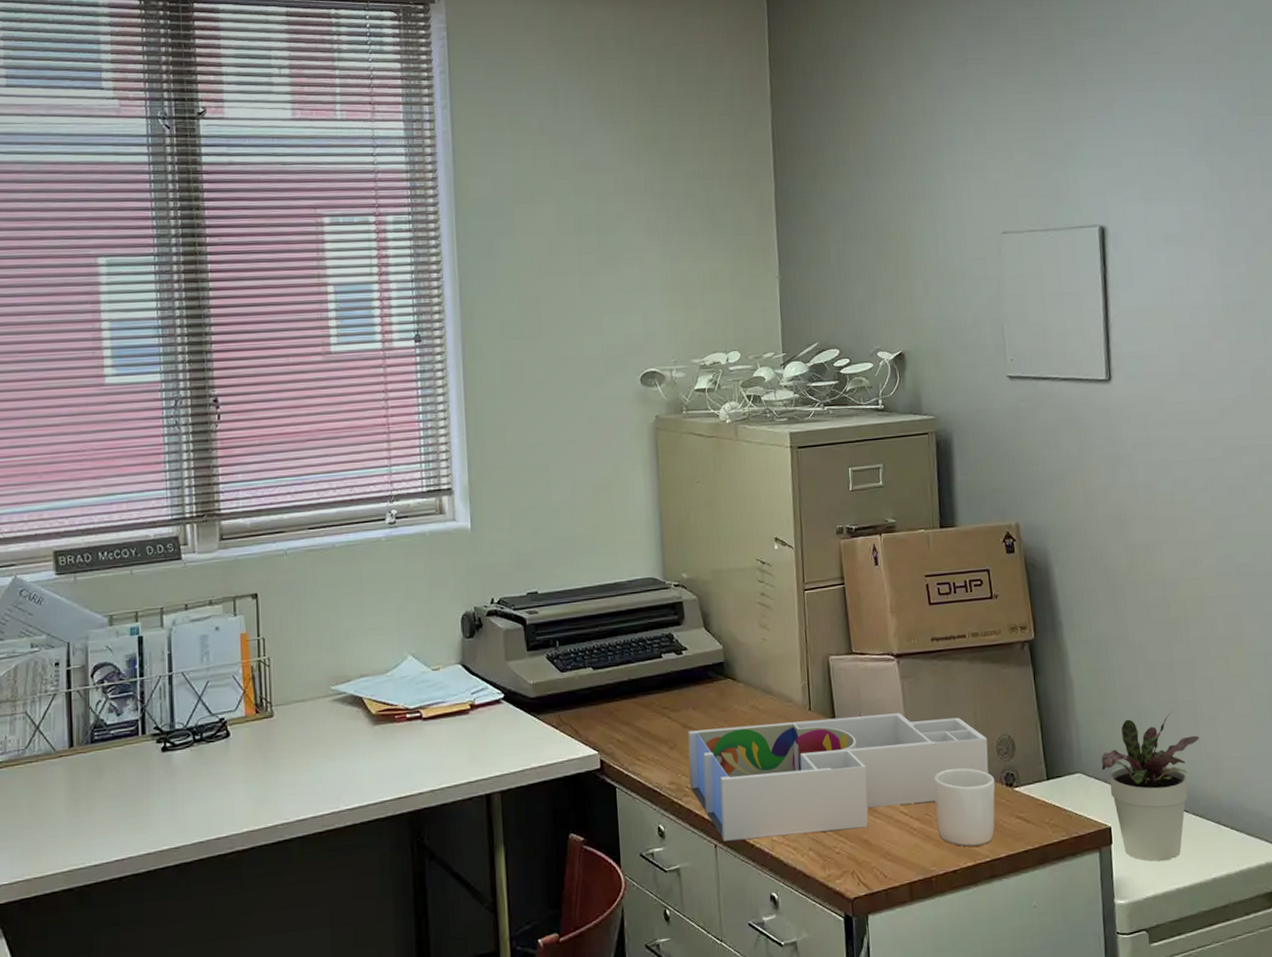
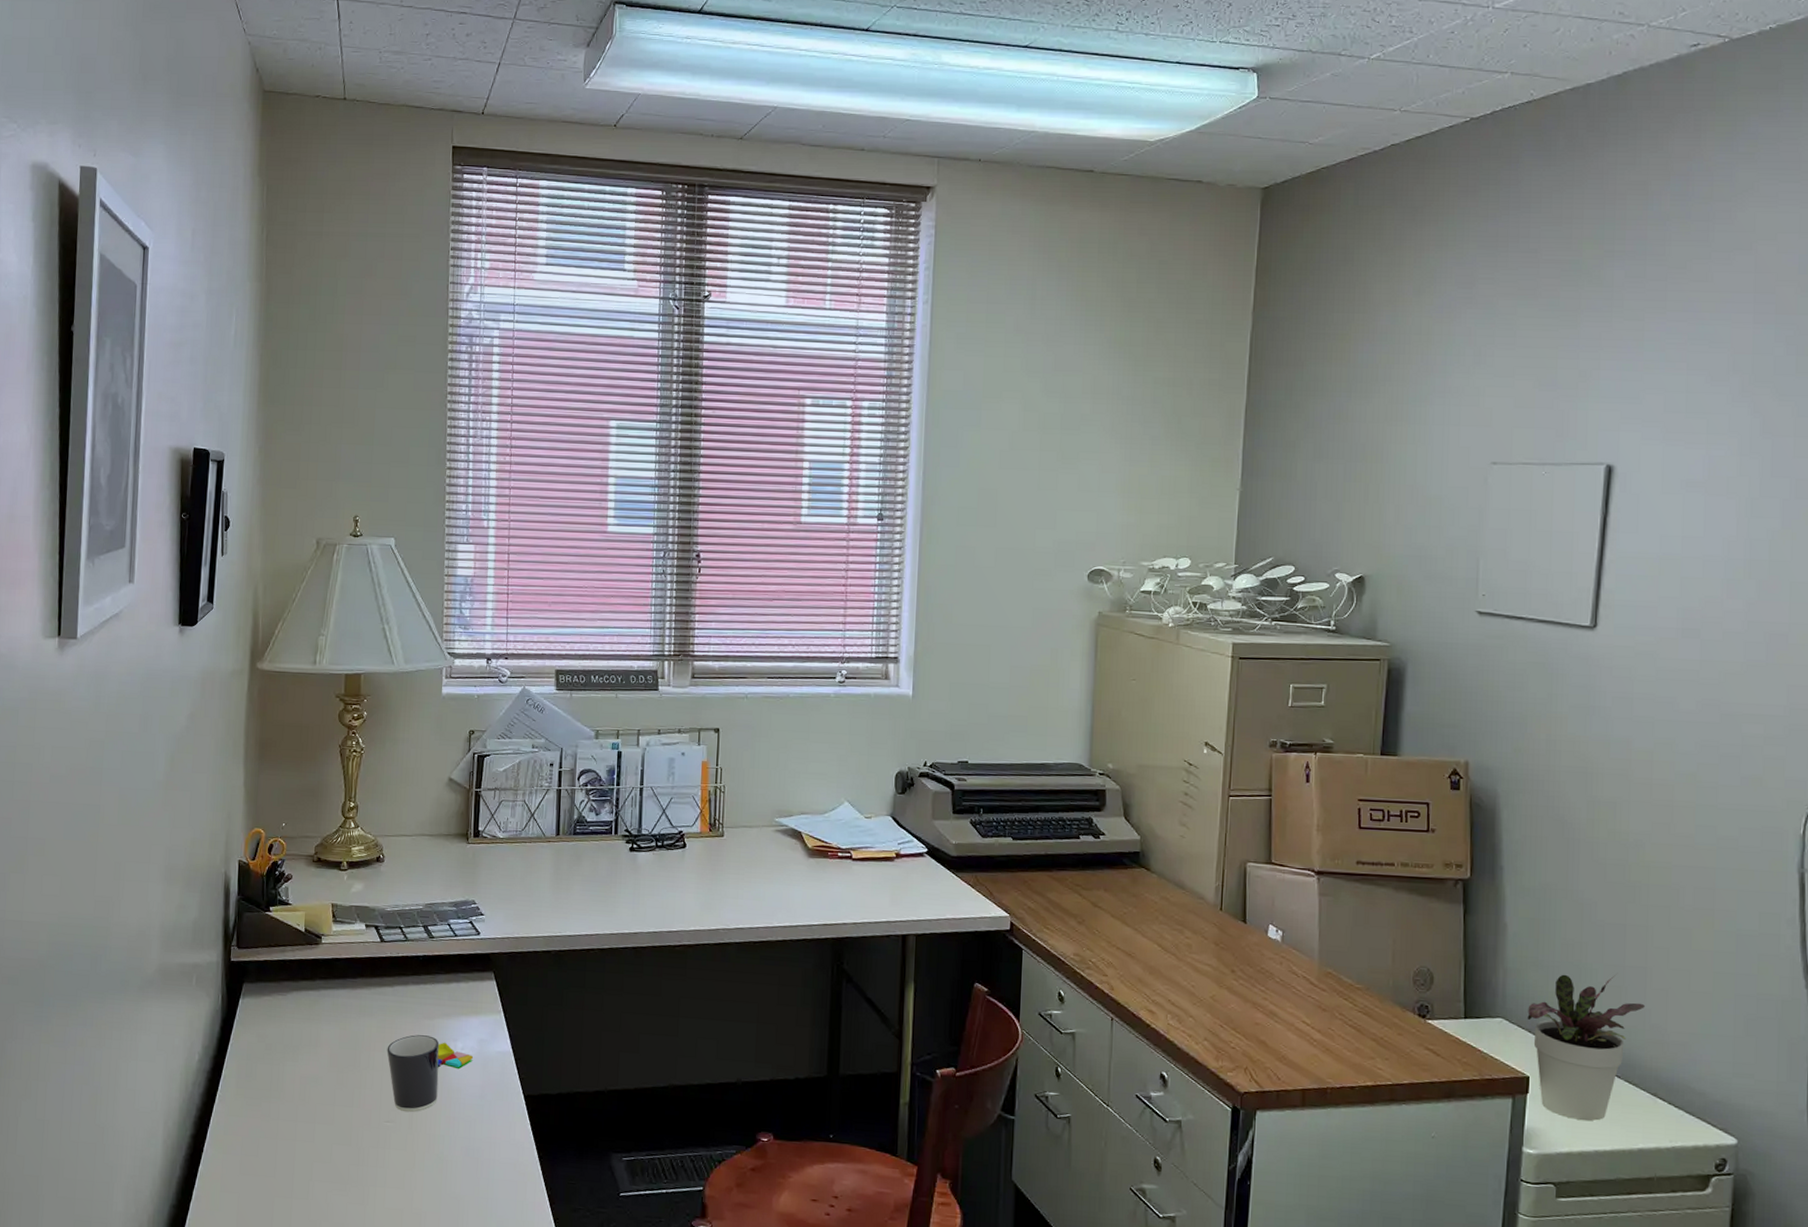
desk organizer: present [687,713,989,841] -> none [1093,910,1405,1030]
mug: present [934,767,996,847] -> none [1338,989,1407,1068]

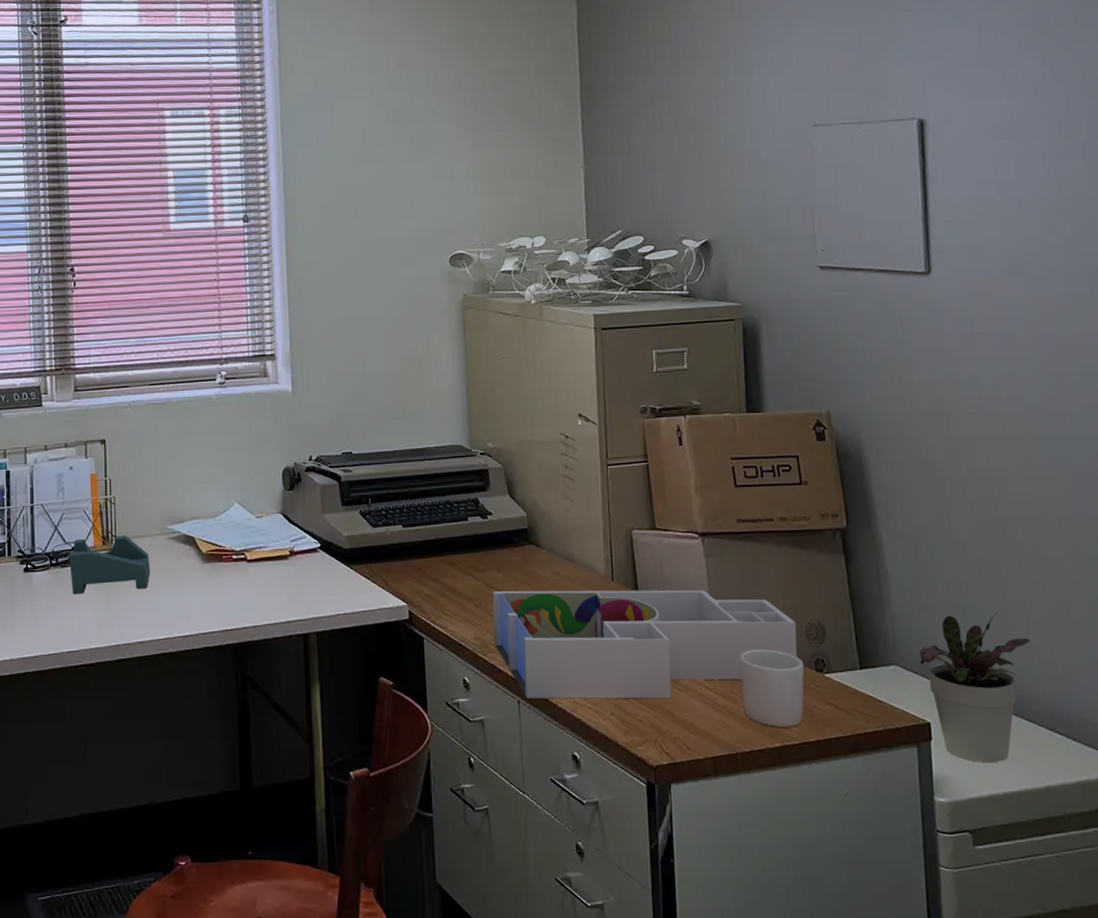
tape dispenser: none [675,823,755,877] -> present [69,535,151,595]
desk organizer: none [1093,910,1405,1030] -> present [492,589,798,699]
mug: none [1338,989,1407,1068] -> present [739,648,805,728]

